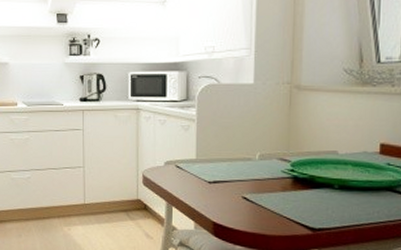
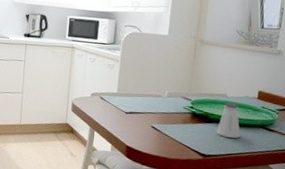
saltshaker: none [328,162,361,206] -> present [217,103,241,138]

